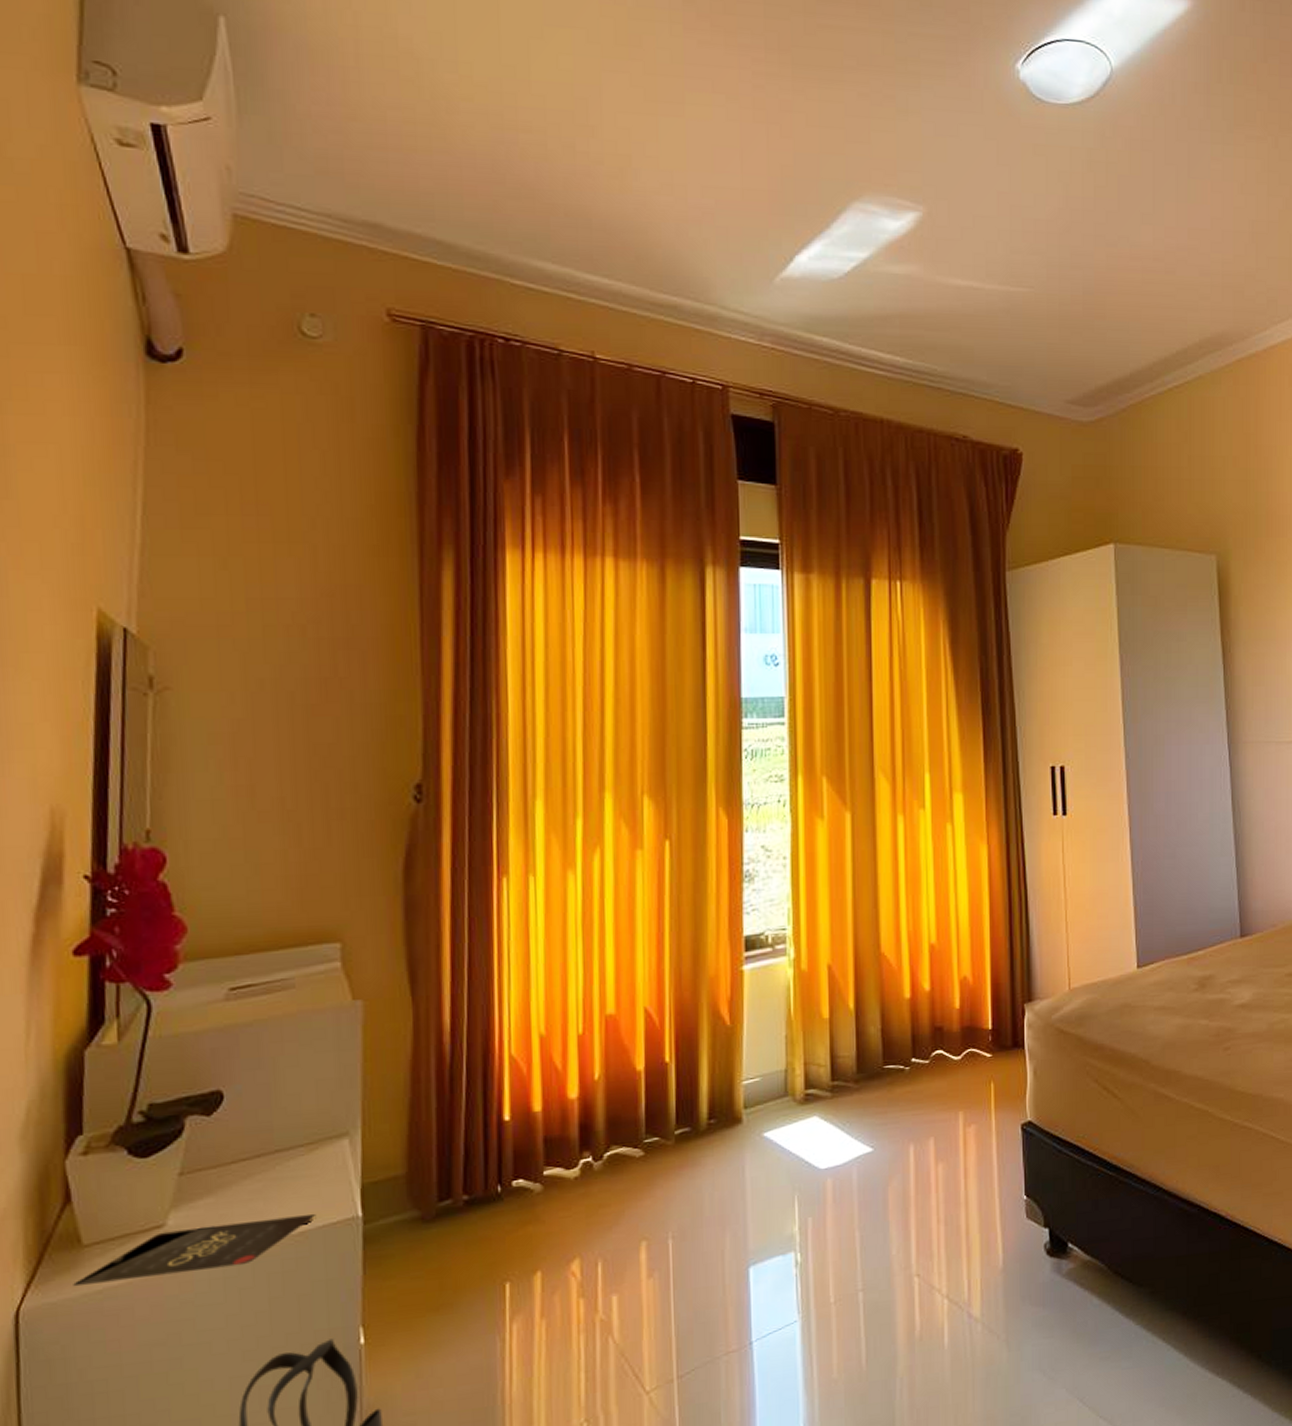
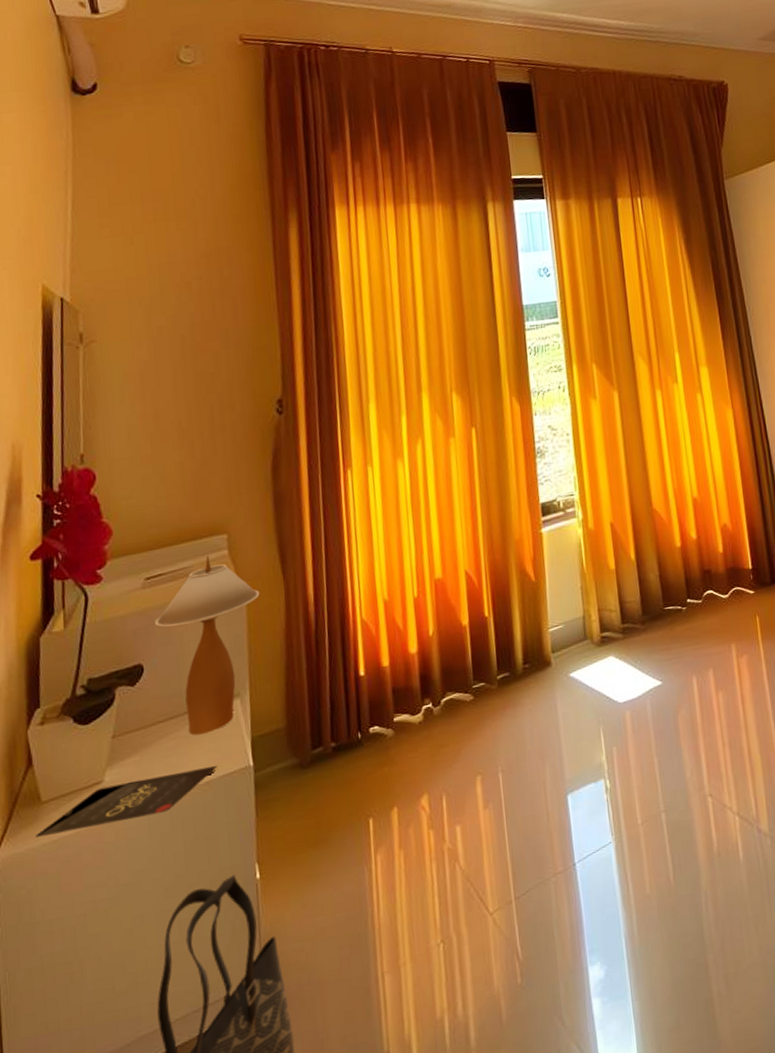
table lamp: none [239,967,381,1178] -> present [154,556,260,736]

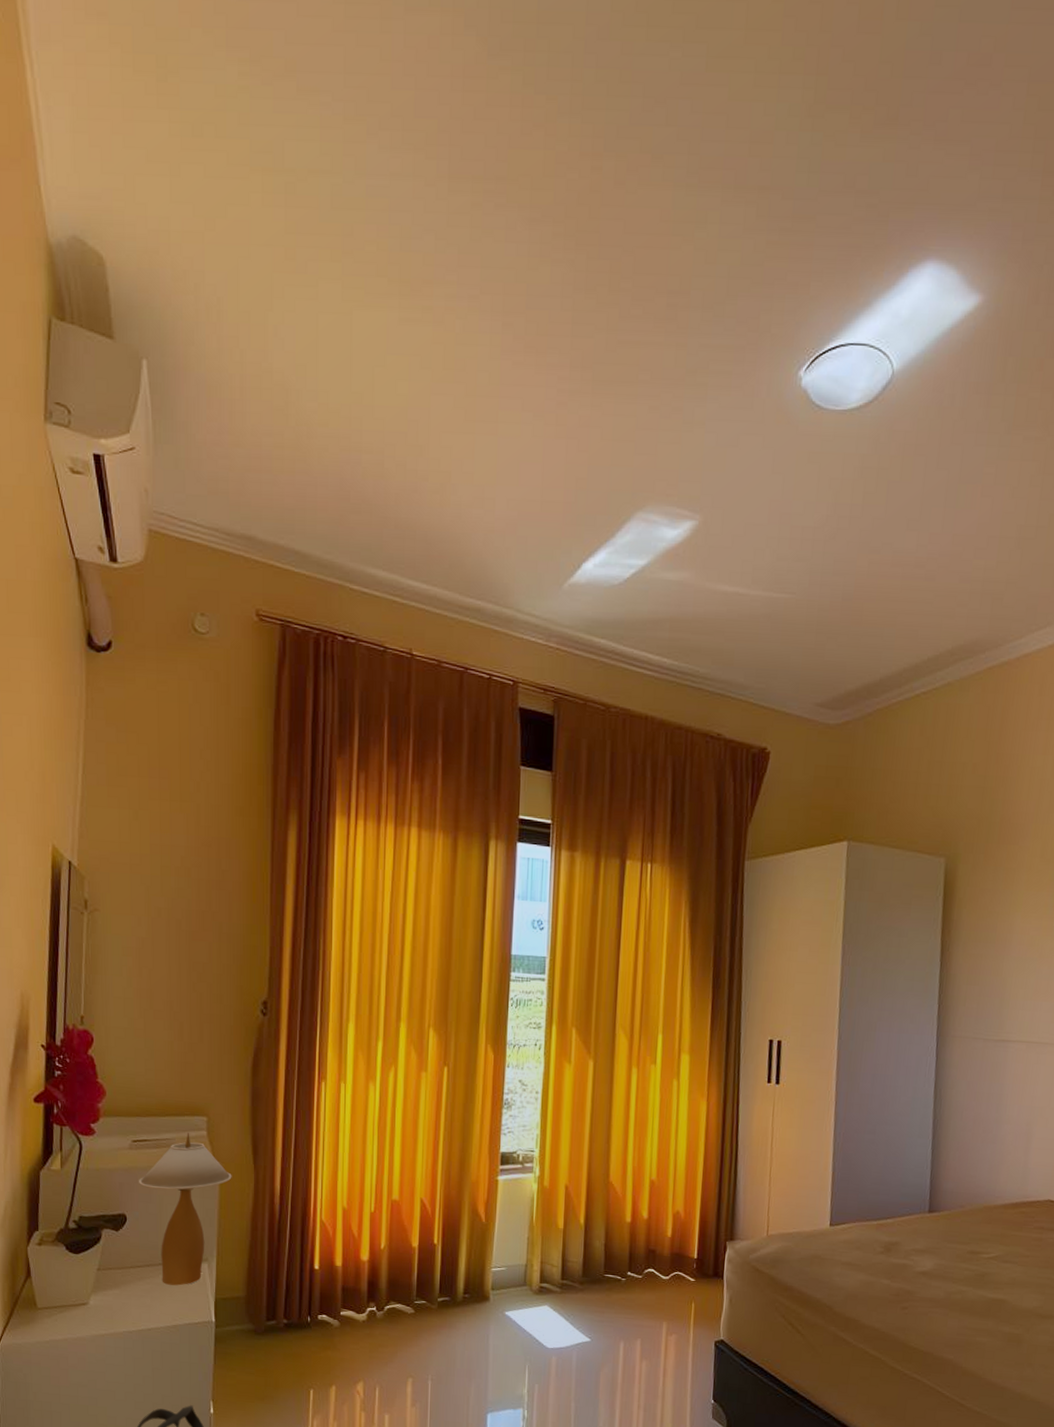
playing card: present [35,765,218,838] -> none [31,1308,185,1342]

